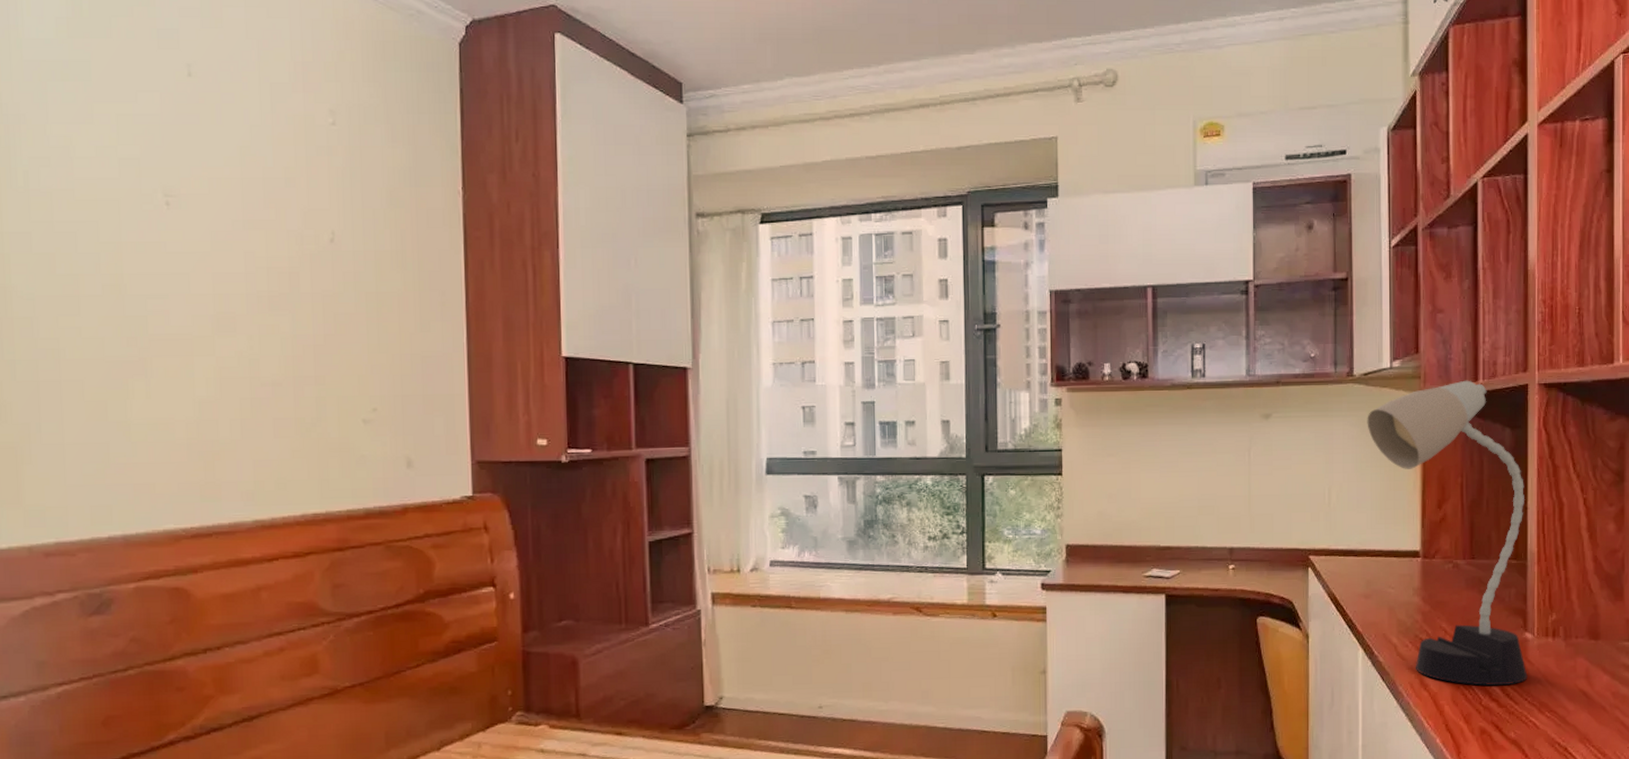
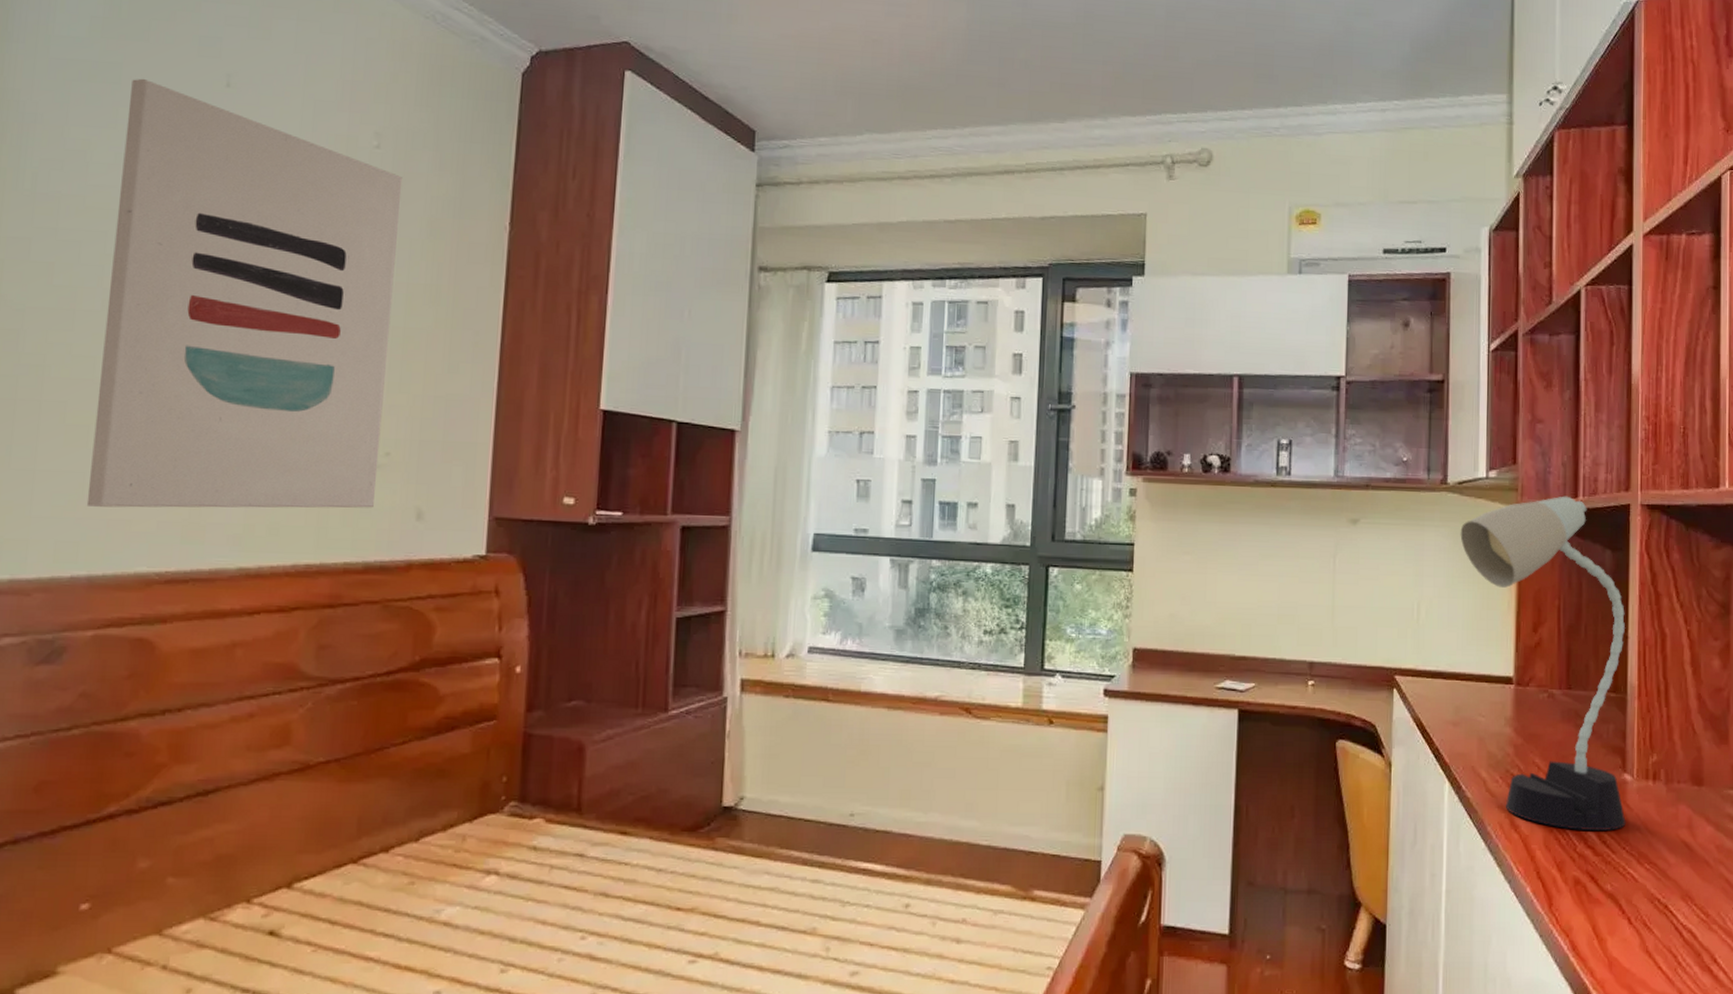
wall art: none [101,74,368,473] -> present [86,78,403,508]

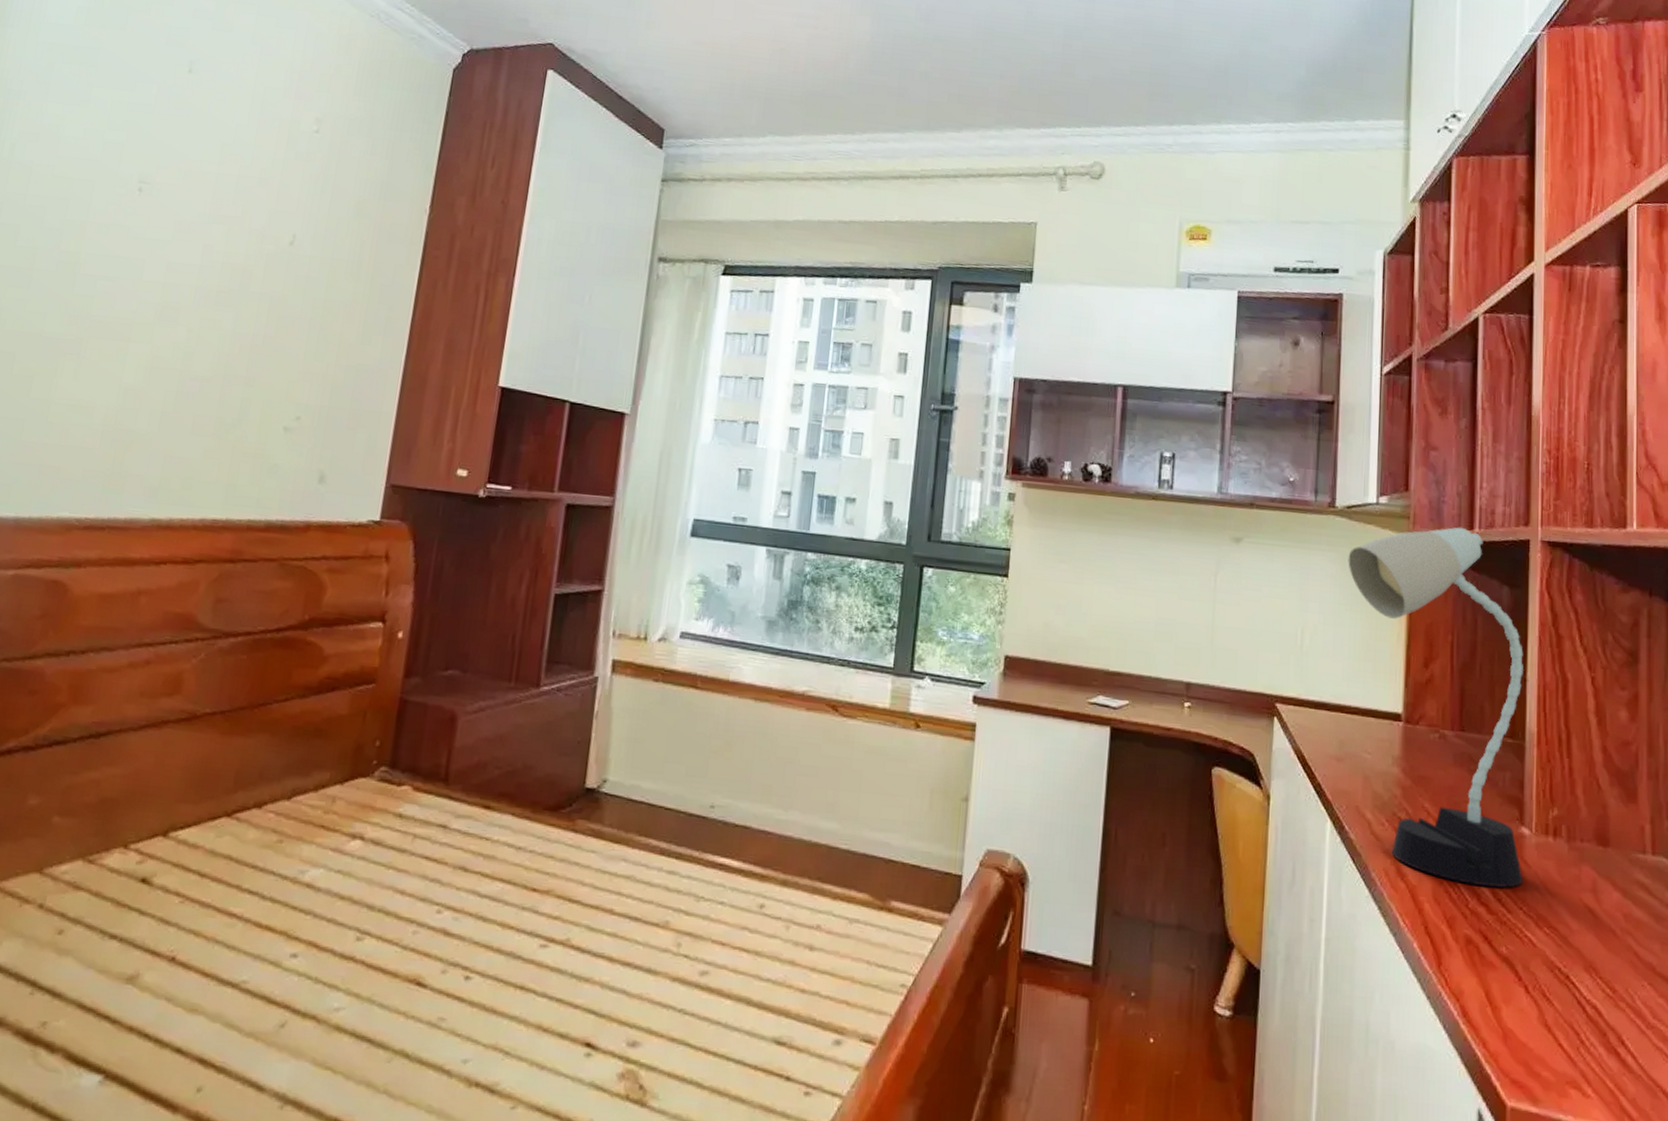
wall art: present [86,78,403,508] -> none [22,62,337,469]

